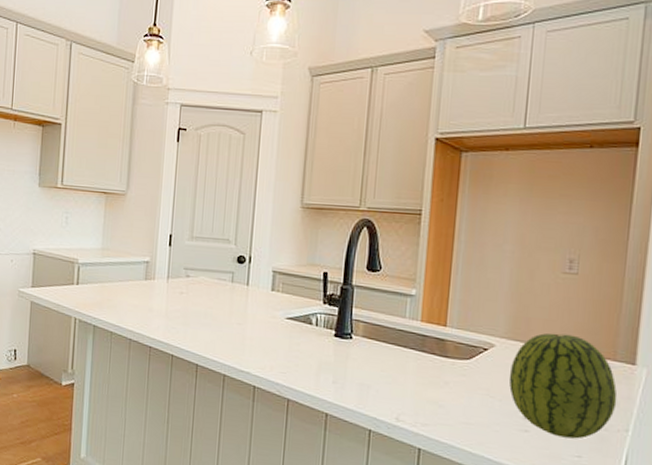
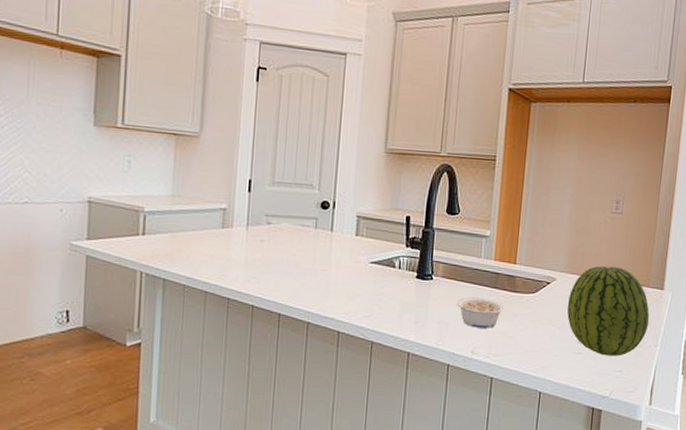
legume: none [378,359,434,395] -> present [456,297,505,328]

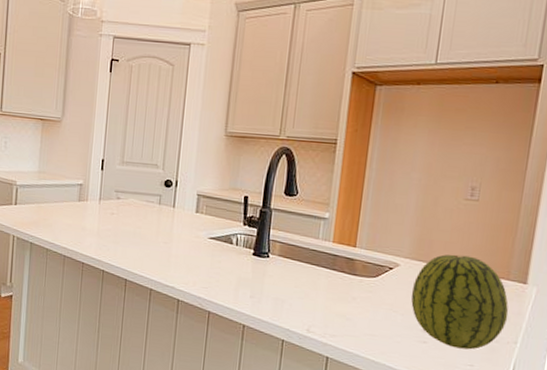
legume: present [456,297,505,328] -> none [292,276,343,309]

